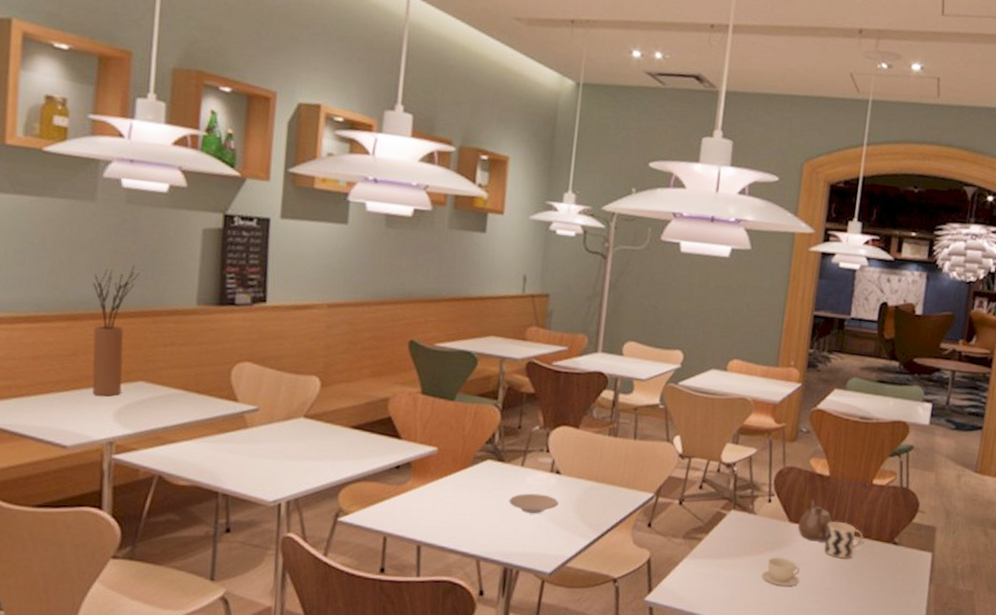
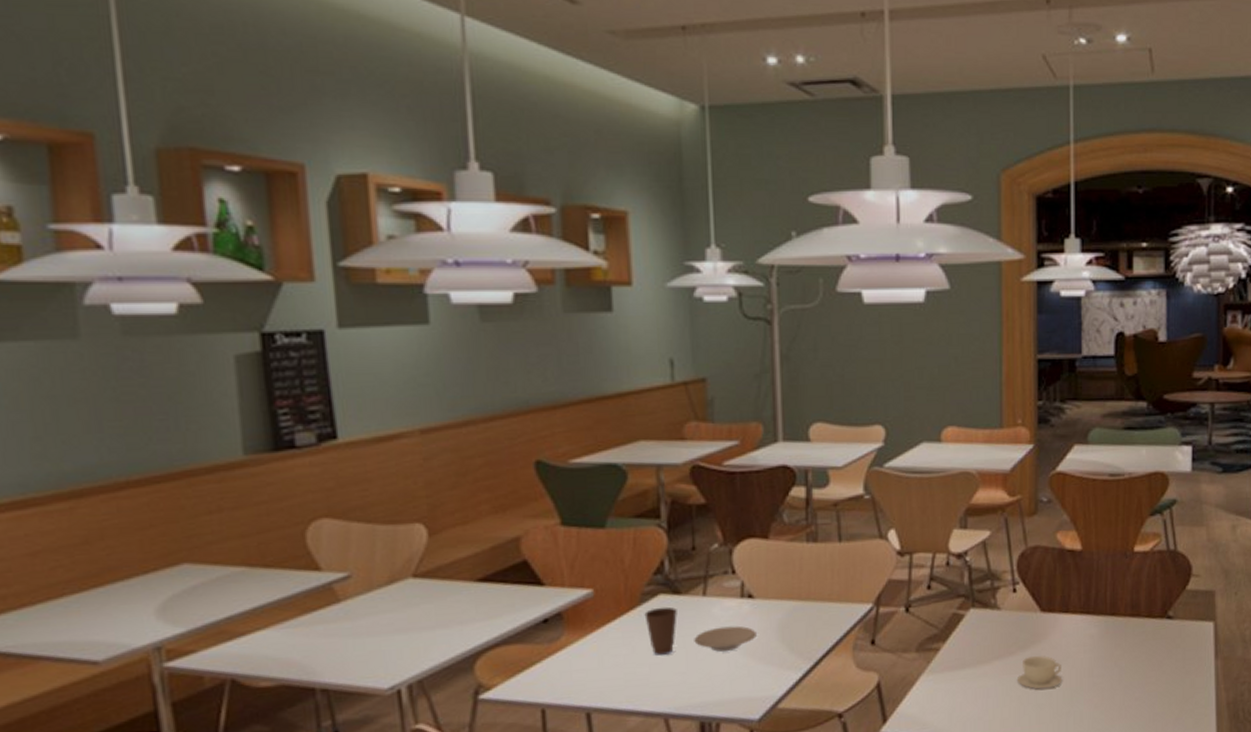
vase: present [92,265,140,397] -> none [95,415,161,592]
cup: none [473,470,500,509] -> present [644,606,677,656]
teapot: present [797,499,833,541] -> none [1051,580,1094,630]
cup: present [824,521,863,558] -> none [1086,602,1131,645]

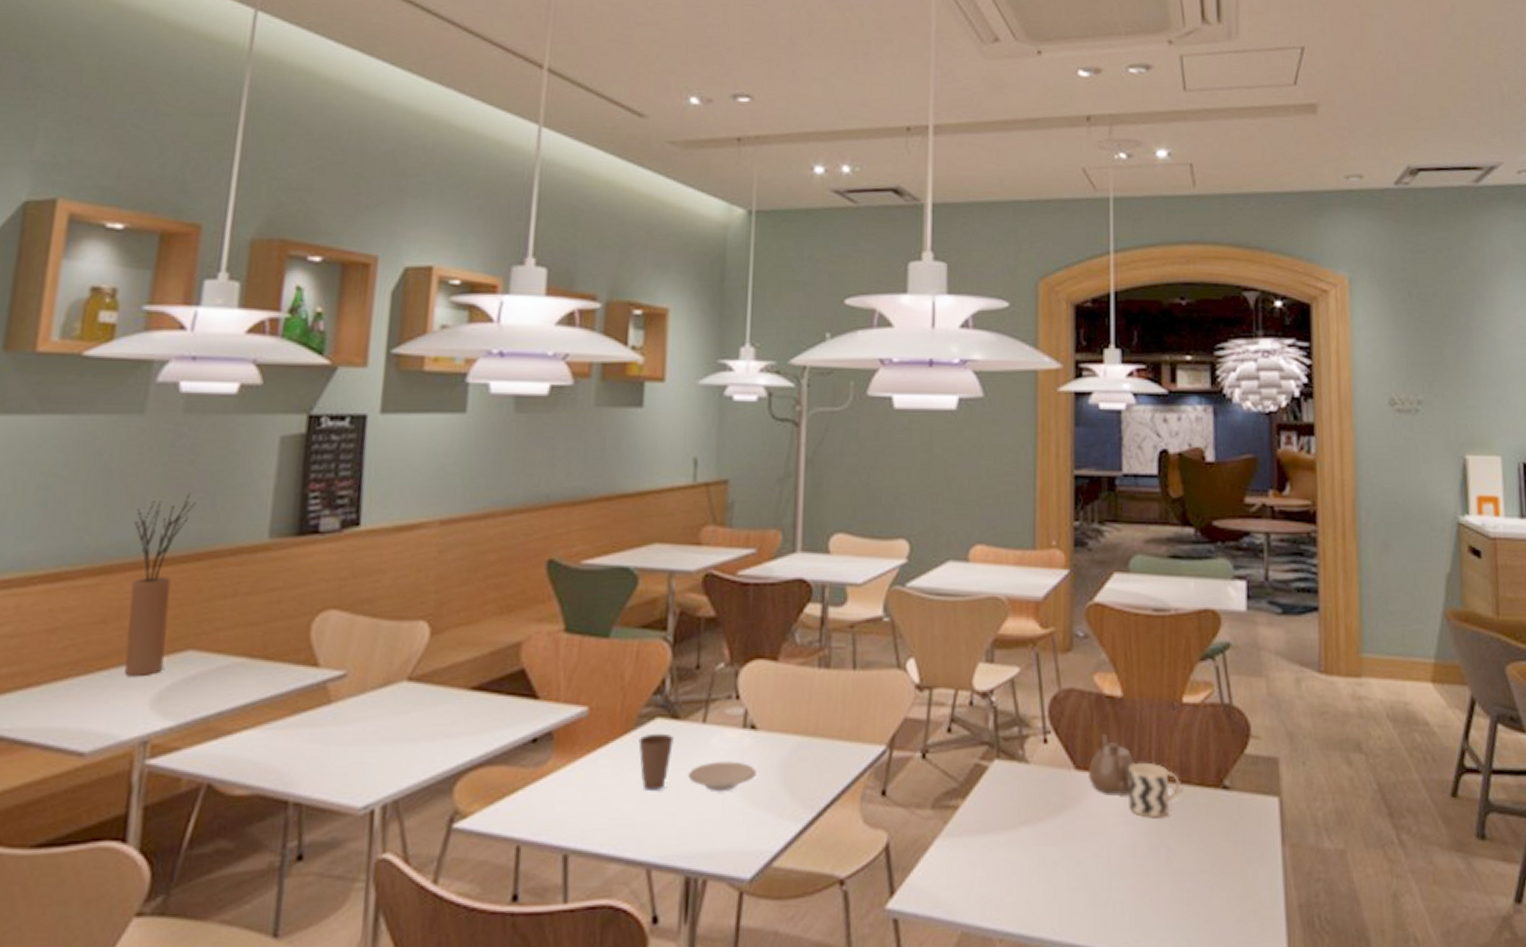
vase: none [95,415,161,592] -> present [124,493,197,678]
teacup: present [1017,656,1063,689] -> none [1047,825,1100,868]
teapot: none [1051,580,1094,630] -> present [1087,733,1136,794]
cup: none [1086,602,1131,645] -> present [1127,762,1180,817]

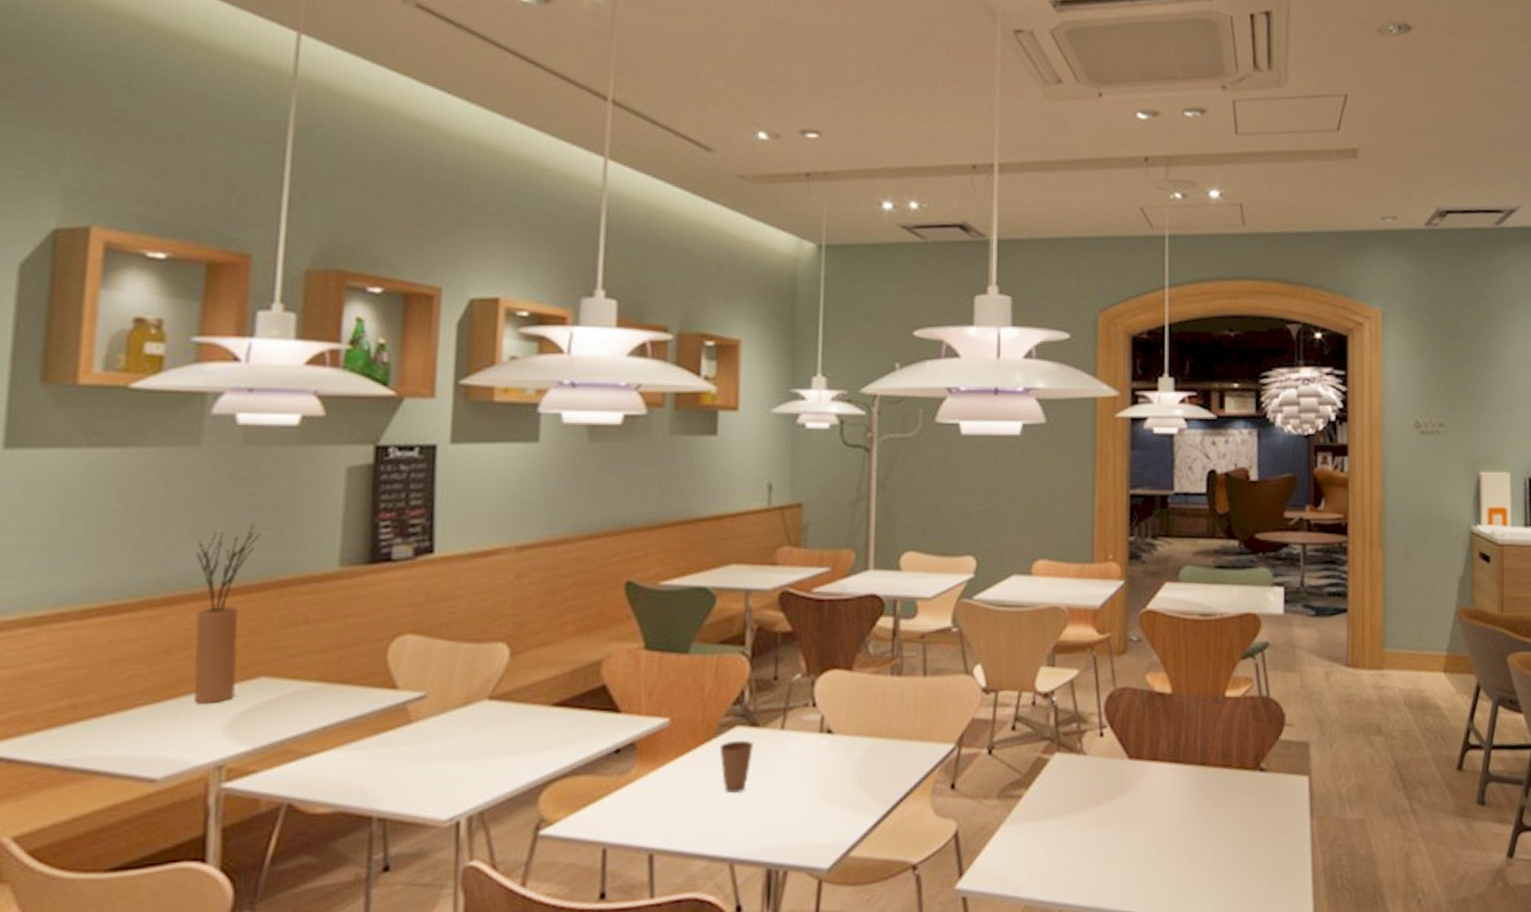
saucer: present [688,761,756,791] -> none [768,763,833,791]
teapot: present [1087,733,1136,794] -> none [1139,725,1183,779]
cup: present [1127,762,1180,817] -> none [1175,750,1222,798]

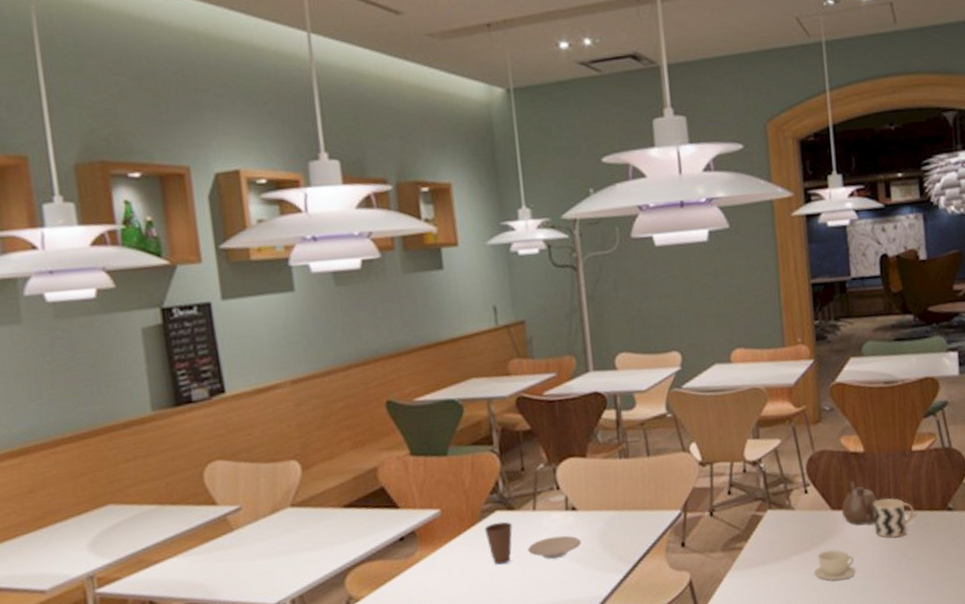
vase: present [193,524,261,705] -> none [36,383,91,531]
saucer: none [768,763,833,791] -> present [528,535,581,559]
teacup: none [1102,808,1150,845] -> present [814,550,856,581]
teapot: none [1139,725,1183,779] -> present [841,480,879,525]
cup: none [1175,750,1222,798] -> present [873,498,915,538]

